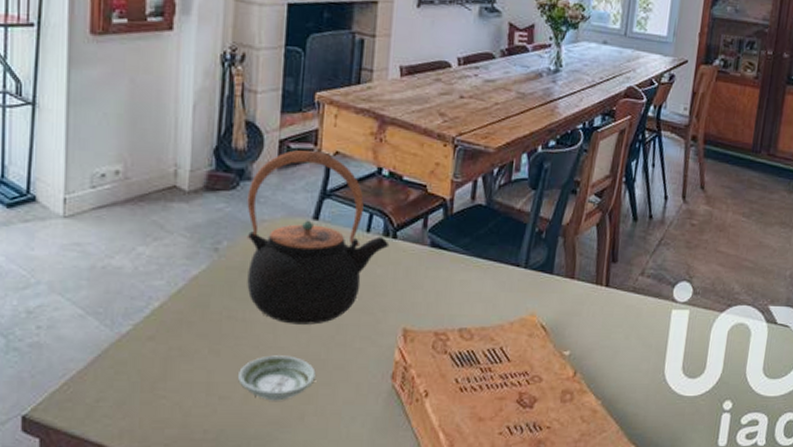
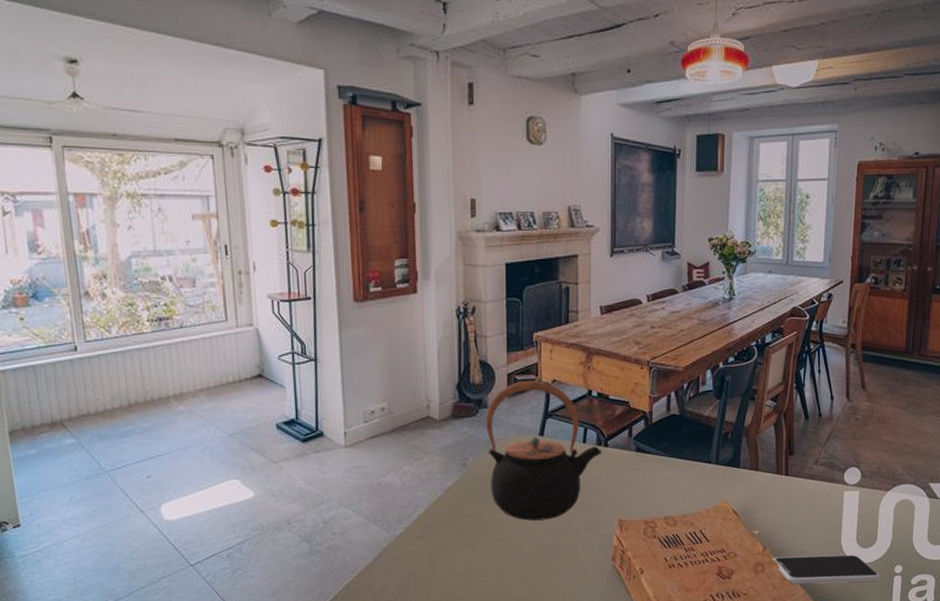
saucer: present [238,355,316,401] -> none [490,546,551,583]
smartphone: none [584,385,707,418] -> present [773,554,881,584]

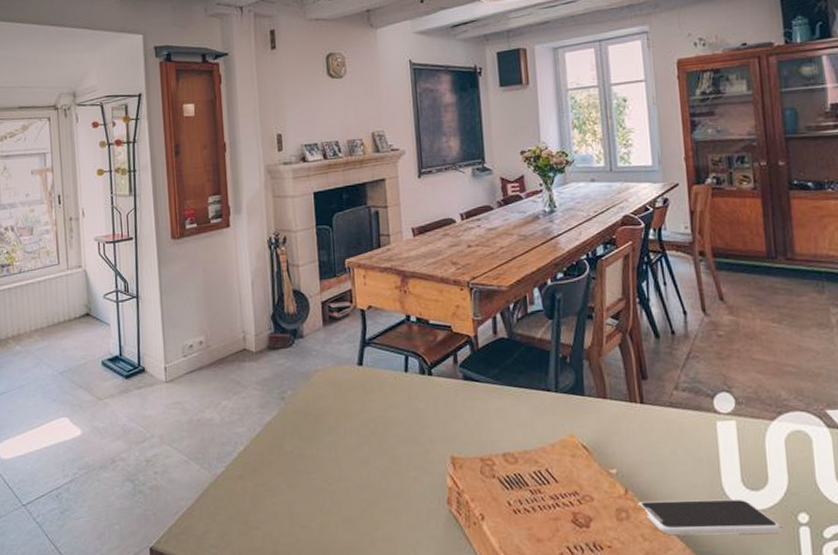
teapot: present [486,381,602,521] -> none [302,308,427,458]

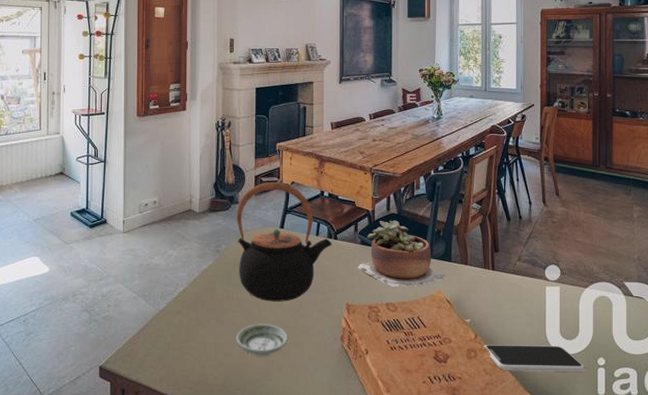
teapot: none [302,308,427,458] -> present [236,182,333,302]
saucer: none [314,486,380,529] -> present [236,324,288,357]
succulent plant: none [461,346,577,433] -> present [358,220,444,287]

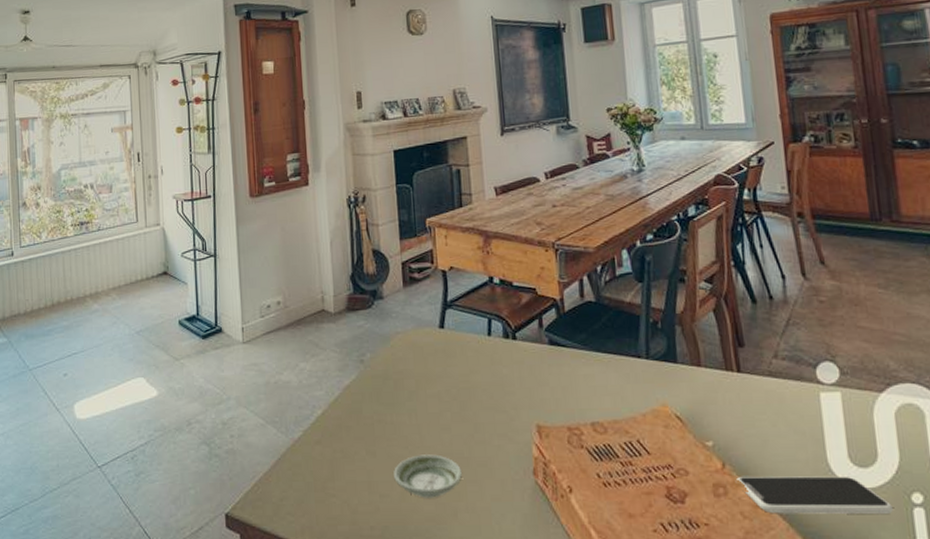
teapot: present [236,182,333,302] -> none [381,268,511,425]
succulent plant: present [358,220,444,287] -> none [547,310,670,401]

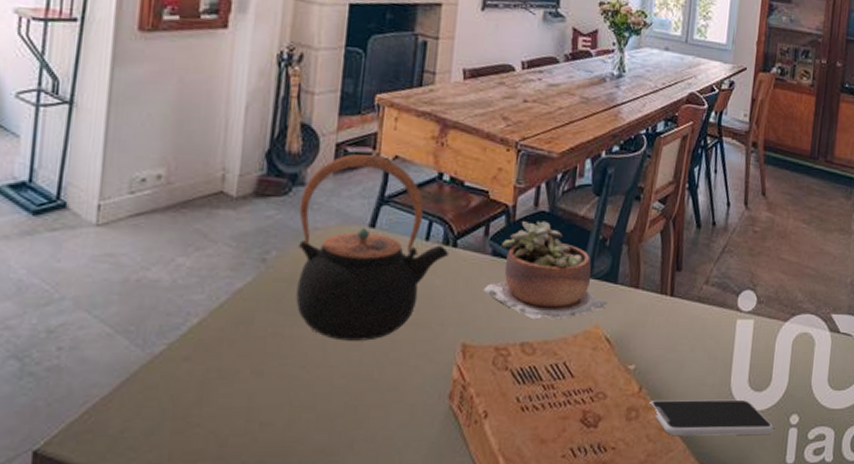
teapot: none [381,268,511,425] -> present [296,154,450,341]
saucer: present [394,454,462,498] -> none [282,375,368,427]
succulent plant: none [547,310,670,401] -> present [484,221,606,320]

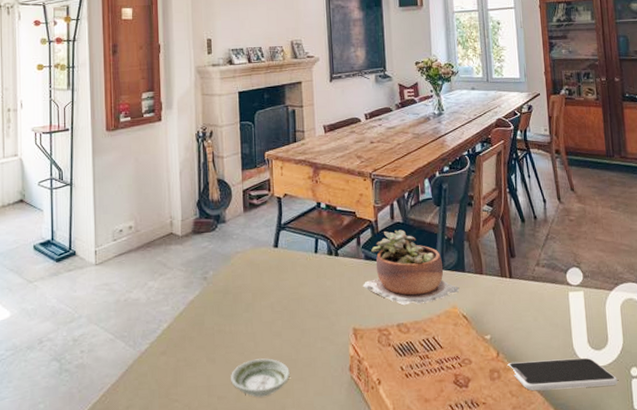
saucer: none [282,375,368,427] -> present [231,358,290,398]
teapot: present [296,154,450,341] -> none [224,195,334,333]

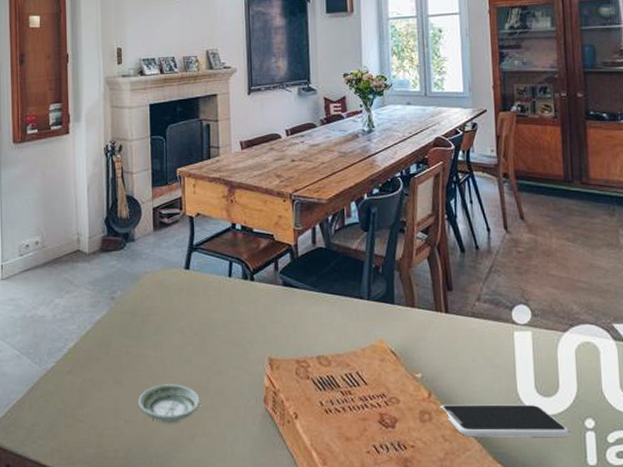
succulent plant: present [363,229,459,306] -> none [280,255,387,337]

